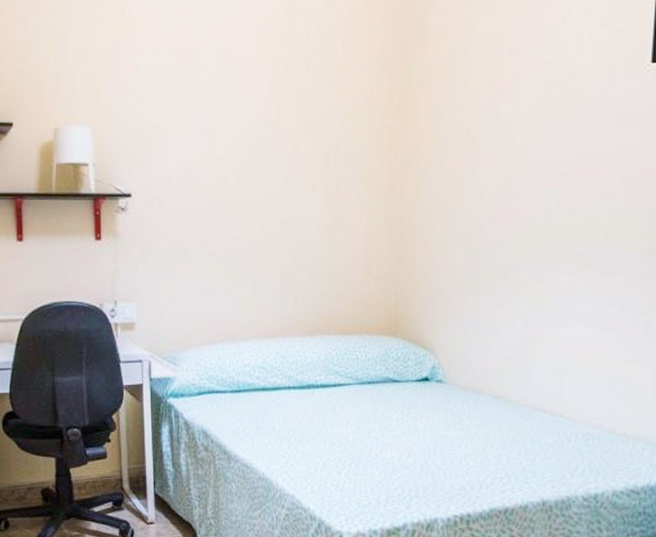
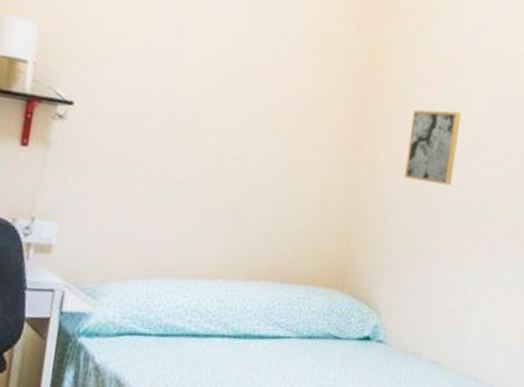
wall art: none [448,137,508,218] -> present [403,109,462,186]

